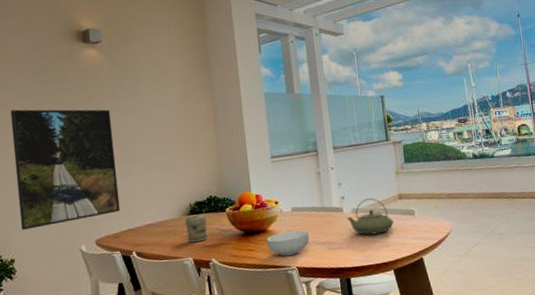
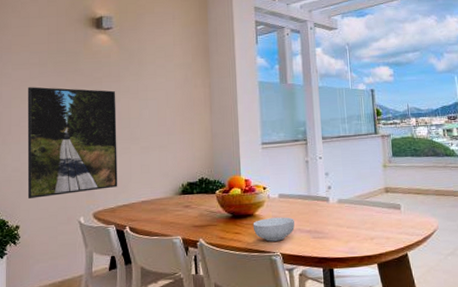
jar: present [184,215,208,243] -> none [176,195,198,222]
teapot: present [347,198,394,235] -> none [332,190,379,227]

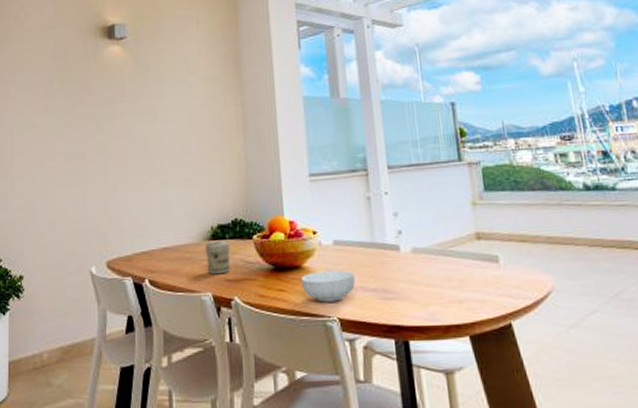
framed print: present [27,87,118,198] -> none [32,110,135,243]
jar: none [176,195,198,222] -> present [205,241,231,275]

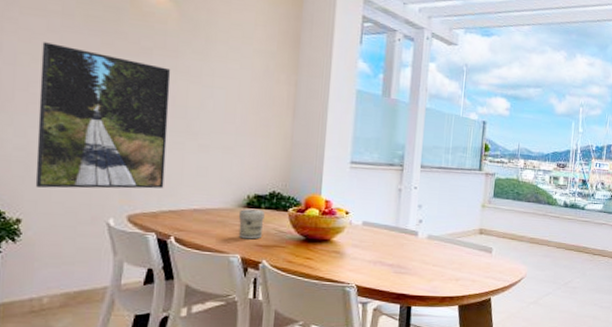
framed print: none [32,110,135,243] -> present [35,42,171,189]
cereal bowl: present [300,270,355,302] -> none [328,246,376,272]

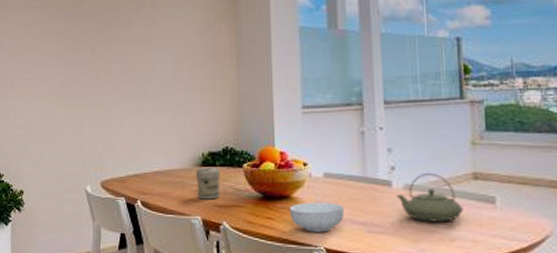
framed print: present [35,42,171,189] -> none [30,33,128,161]
cereal bowl: none [328,246,376,272] -> present [289,202,344,232]
teapot: none [420,227,469,266] -> present [396,174,463,222]

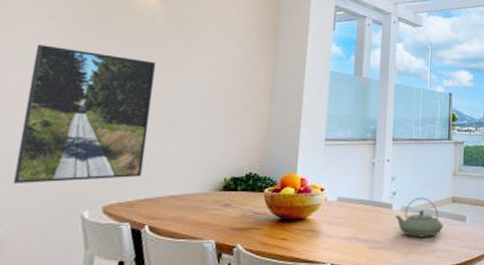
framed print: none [30,33,128,161] -> present [13,44,157,183]
jar: present [195,168,221,200] -> none [213,193,241,223]
cereal bowl: present [289,202,344,232] -> none [303,223,351,250]

